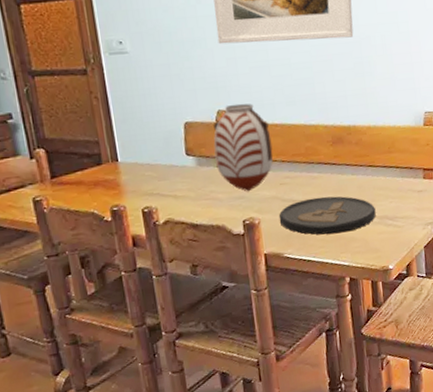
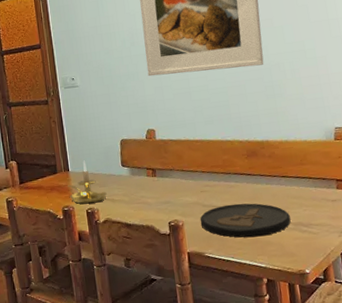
candle holder: none [117,148,168,202] -> present [68,160,107,204]
vase: present [213,103,273,192] -> none [144,123,195,198]

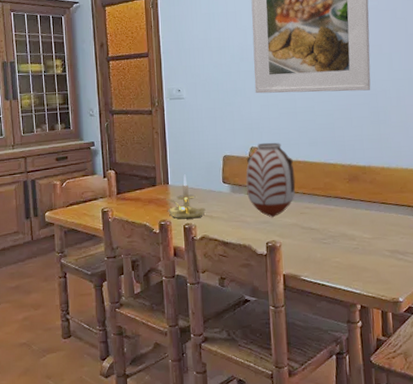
vase: none [144,123,195,198] -> present [246,142,296,218]
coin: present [200,203,291,238] -> none [298,227,388,263]

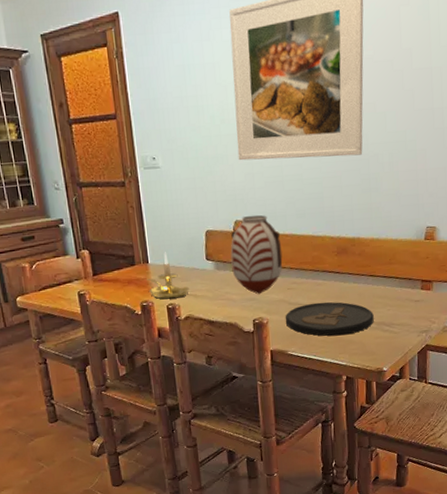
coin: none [298,227,388,263] -> present [285,301,374,336]

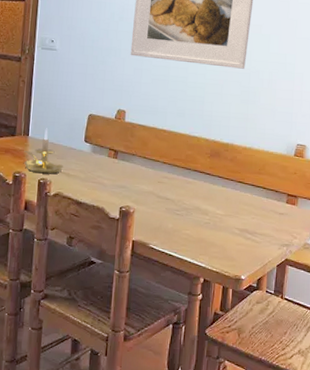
vase: present [230,214,283,295] -> none [107,106,159,183]
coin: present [285,301,374,336] -> none [151,199,238,237]

